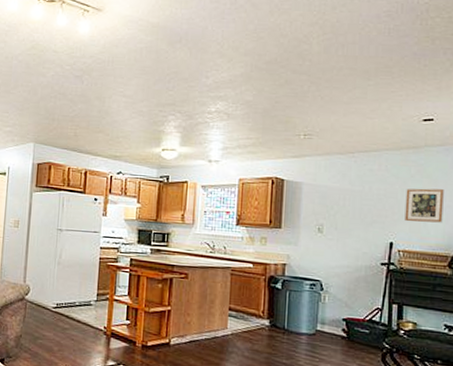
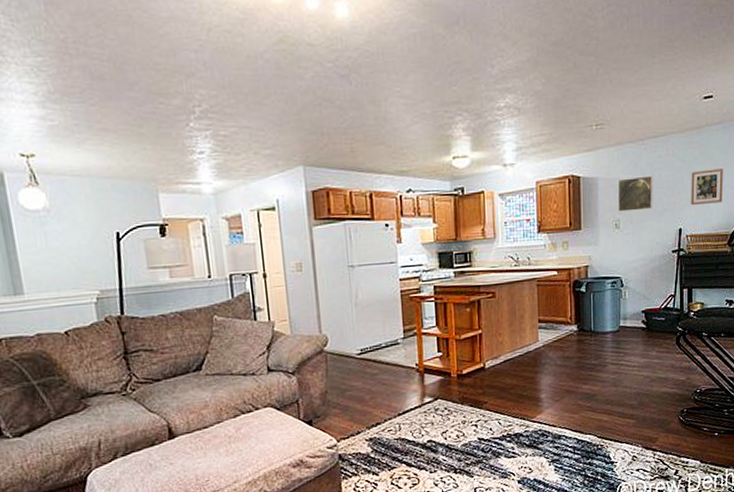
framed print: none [322,186,363,220] -> present [617,175,653,212]

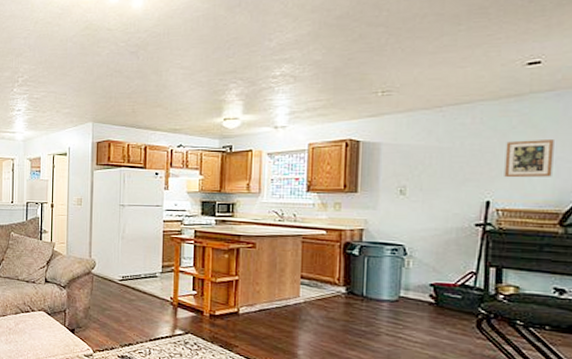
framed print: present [617,175,653,212] -> none [404,143,453,179]

